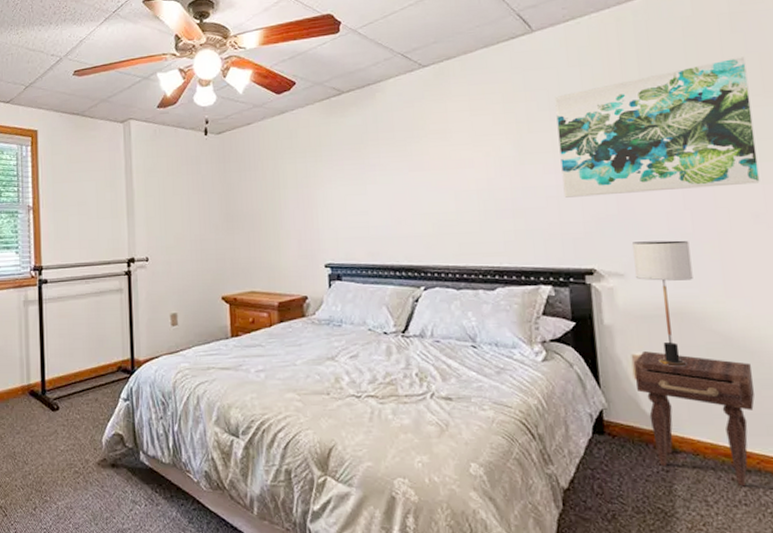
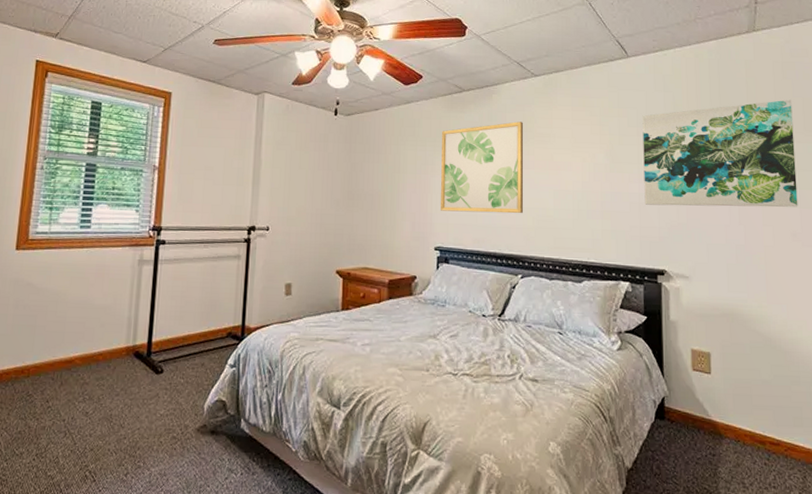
wall art: none [322,119,422,225] -> present [441,121,524,214]
table lamp: present [633,240,693,367] -> none [697,249,743,362]
nightstand: present [633,351,755,487] -> none [692,346,785,471]

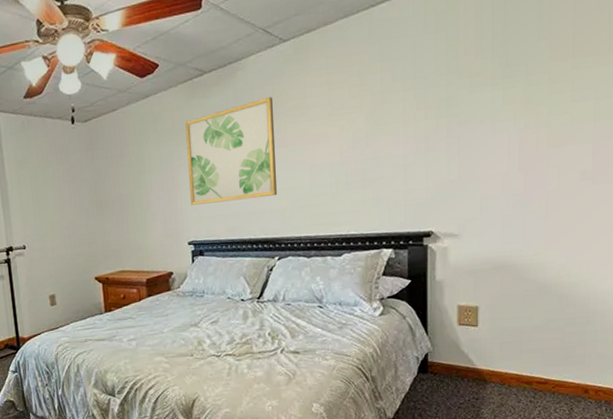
wall art: present [642,99,798,207] -> none [409,14,596,166]

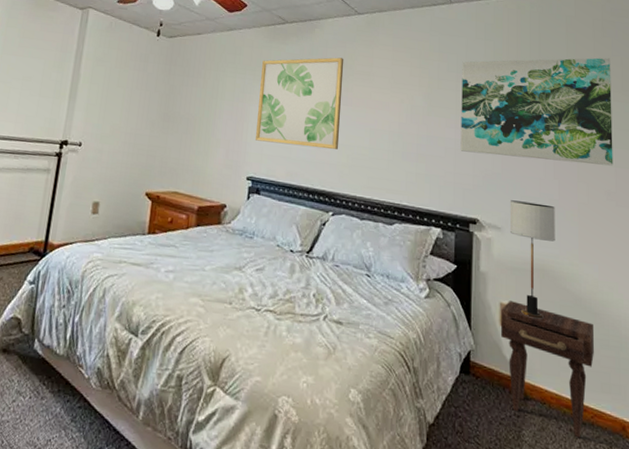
wall art: none [409,14,596,166] -> present [460,57,614,166]
nightstand: none [458,301,558,407] -> present [500,301,594,438]
table lamp: none [469,200,519,313] -> present [511,200,555,319]

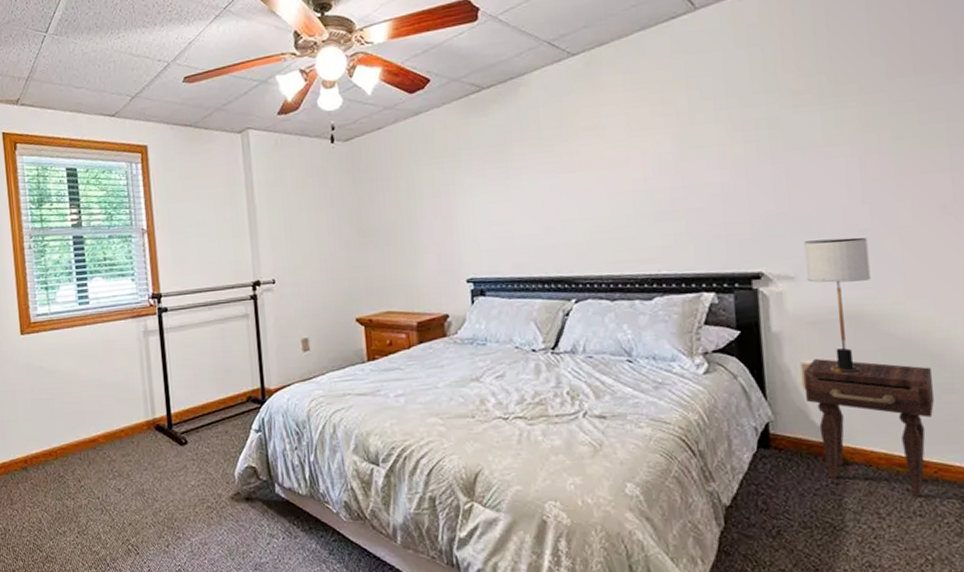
wall art: present [256,57,344,149] -> none [461,115,572,237]
wall art: present [460,57,614,166] -> none [720,27,949,196]

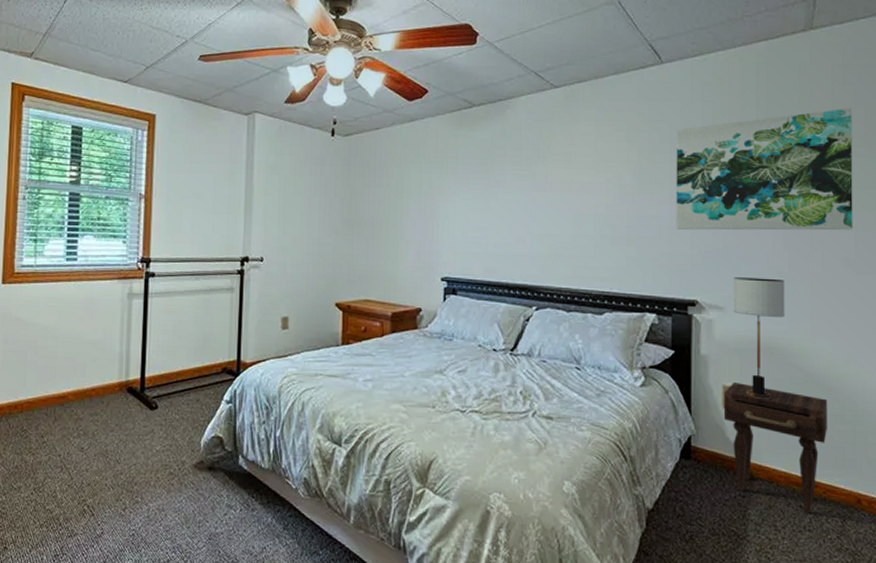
wall art: none [720,27,949,196] -> present [676,108,853,230]

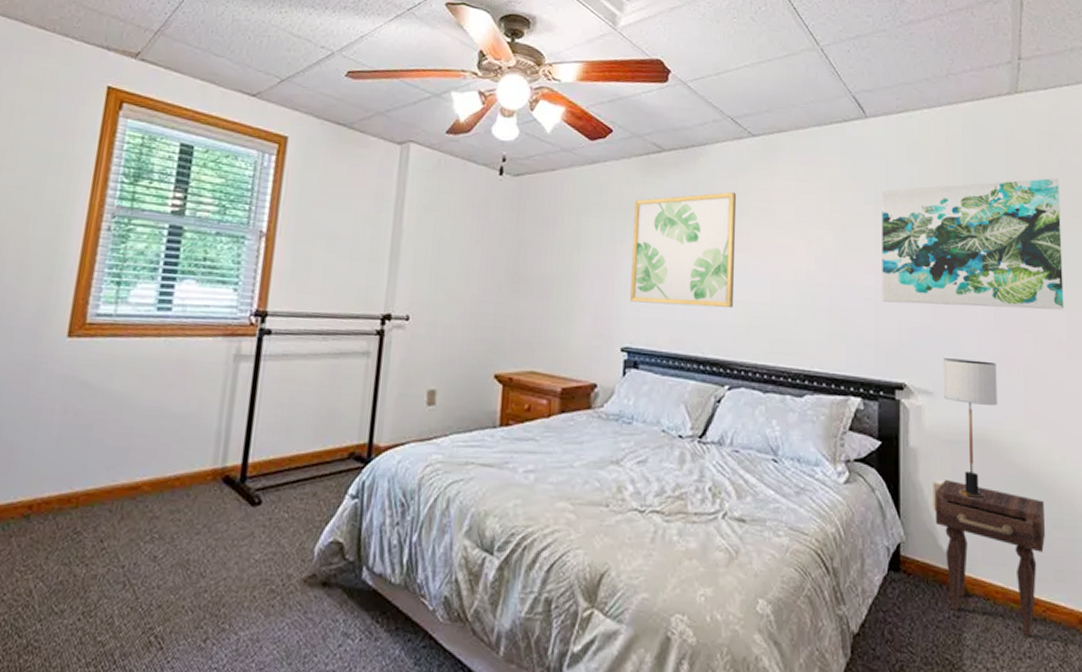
wall art: none [448,139,541,241] -> present [630,192,737,308]

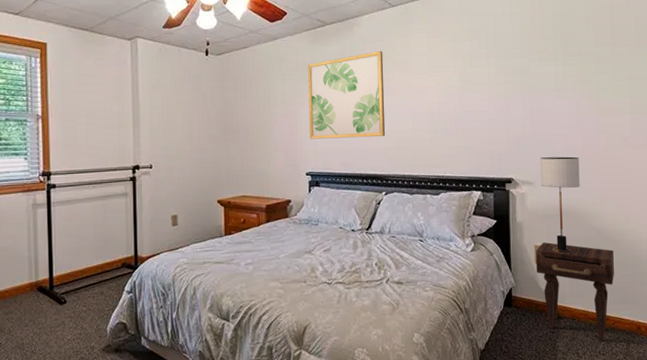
wall art: present [881,178,1064,310] -> none [491,15,629,121]

